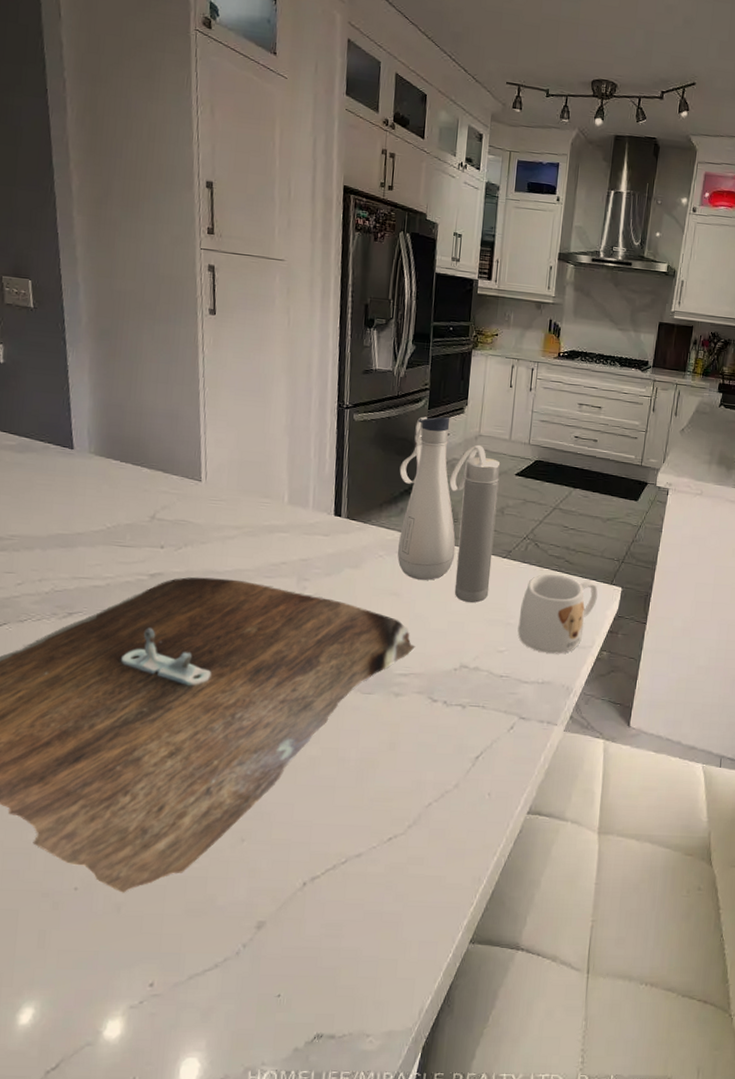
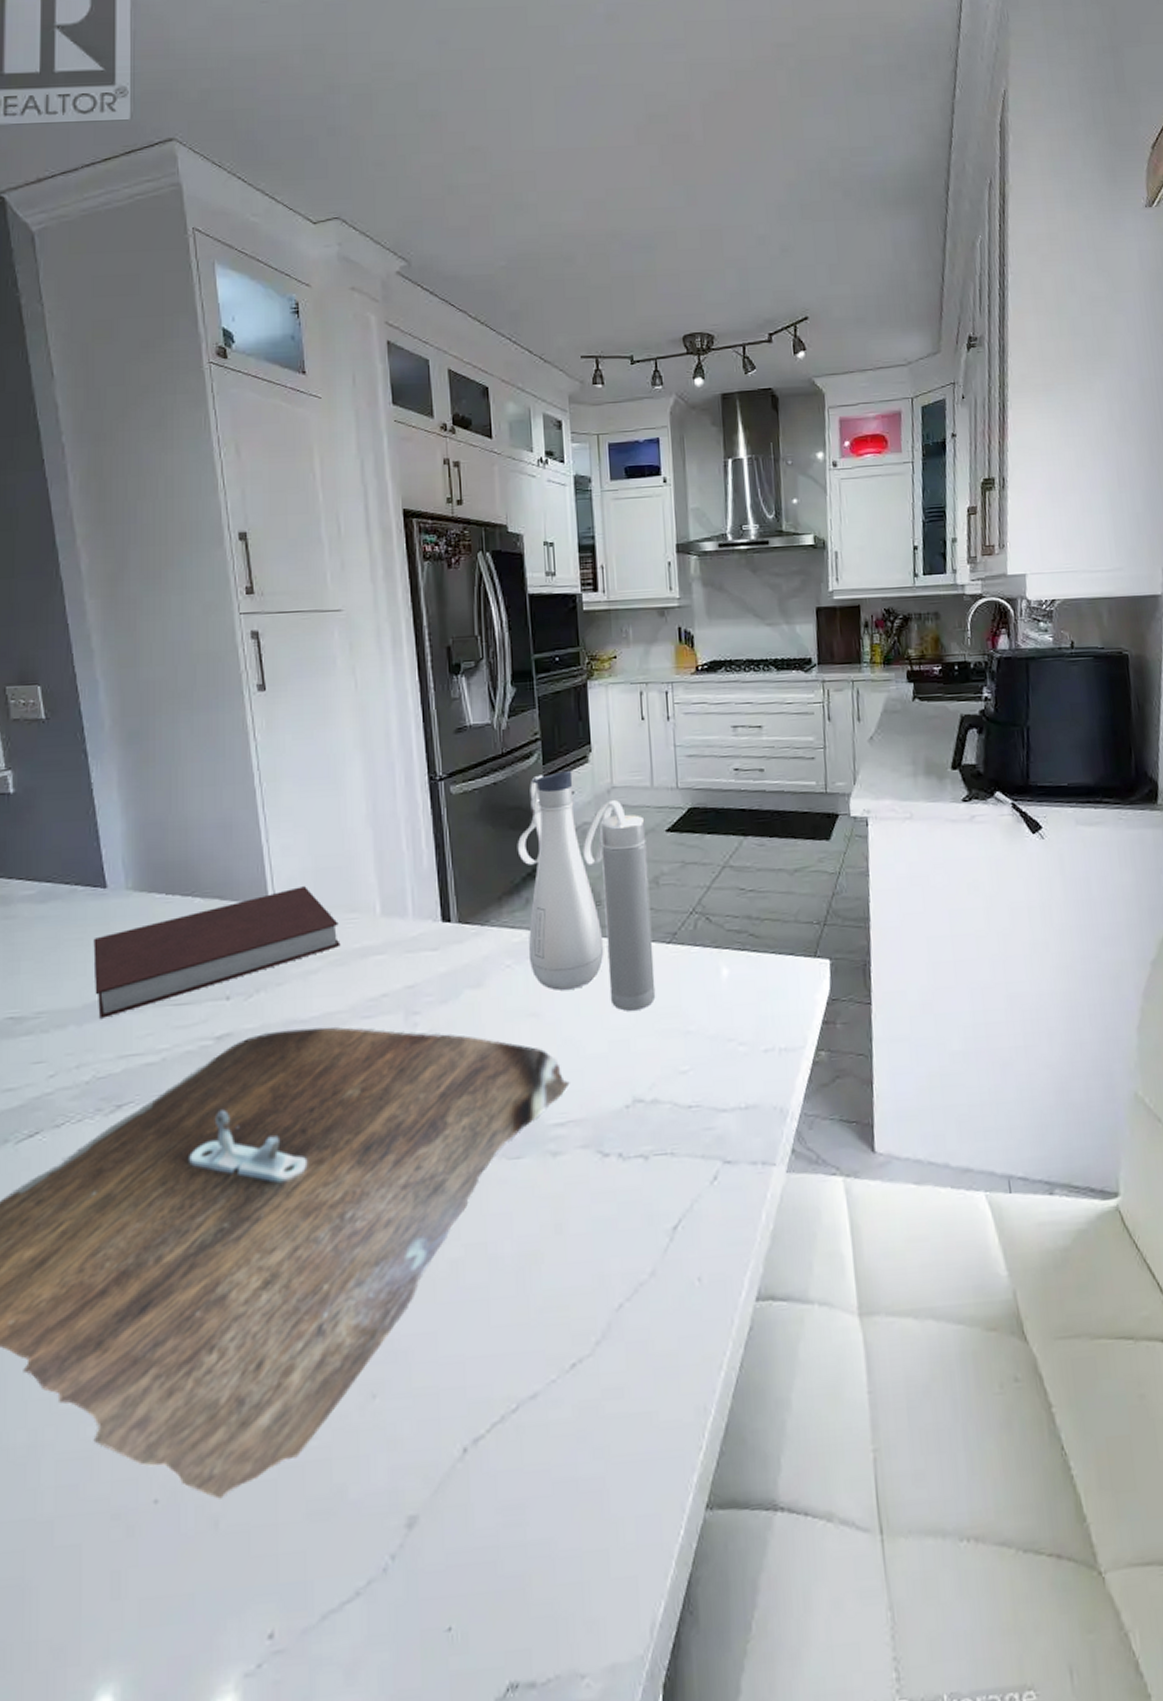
notebook: none [58,472,254,548] -> present [93,886,341,1019]
mug: present [517,573,598,654] -> none [700,954,800,1066]

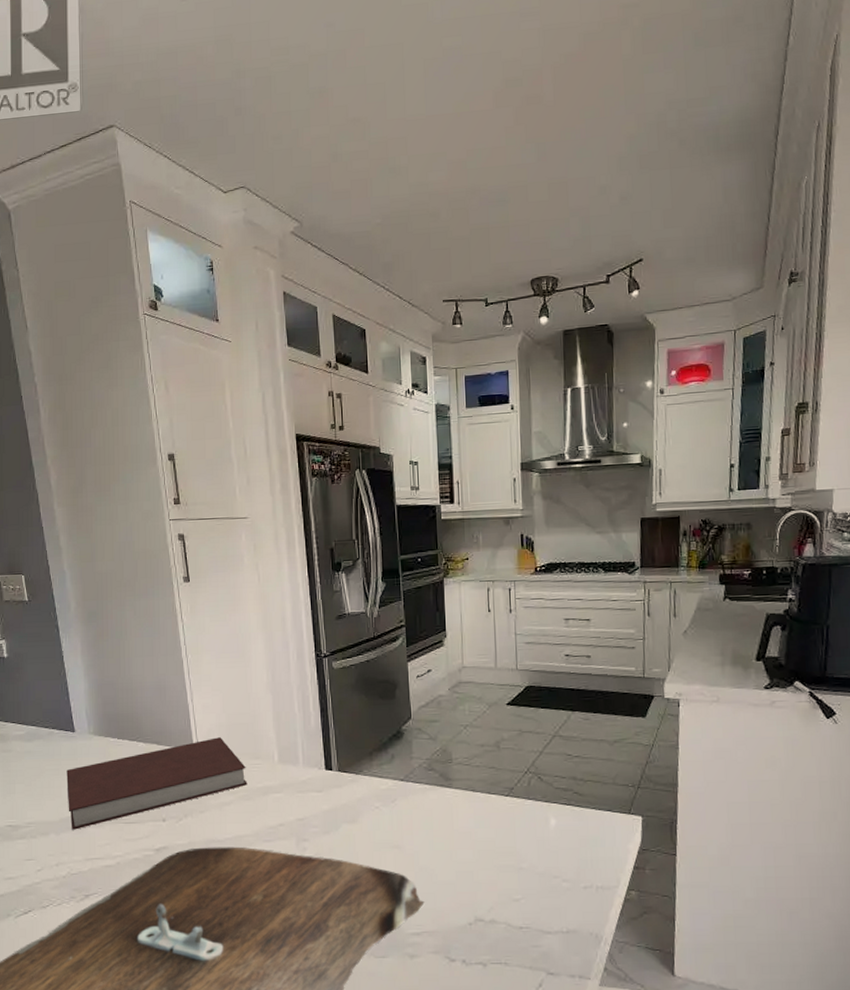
water bottle: present [517,770,656,1011] -> none [385,651,495,848]

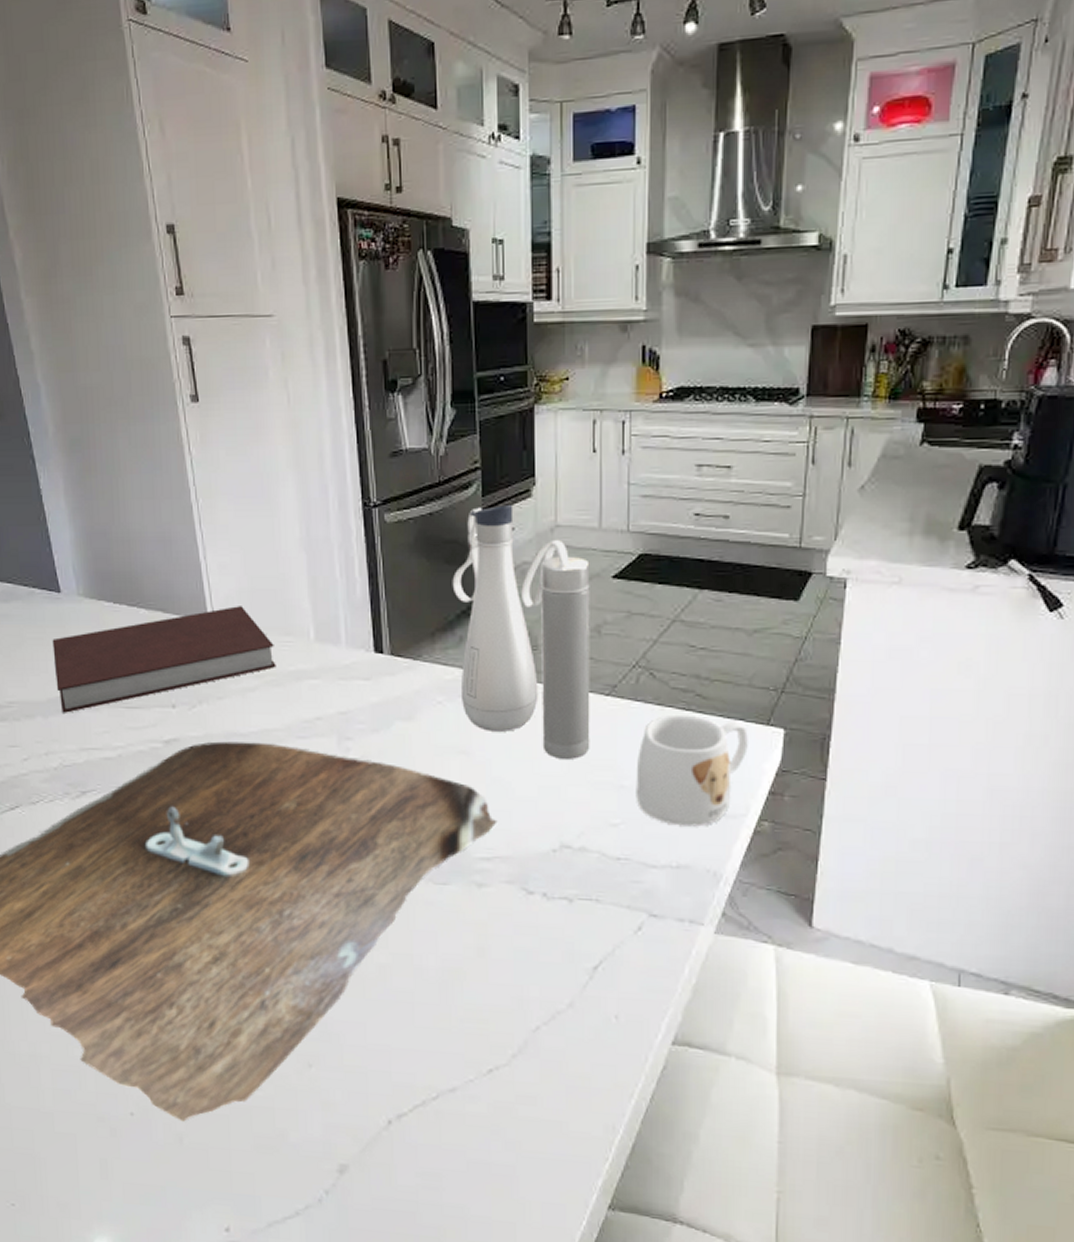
water bottle: none [385,651,495,848] -> present [452,504,590,759]
mug: none [531,808,616,898] -> present [636,714,748,827]

